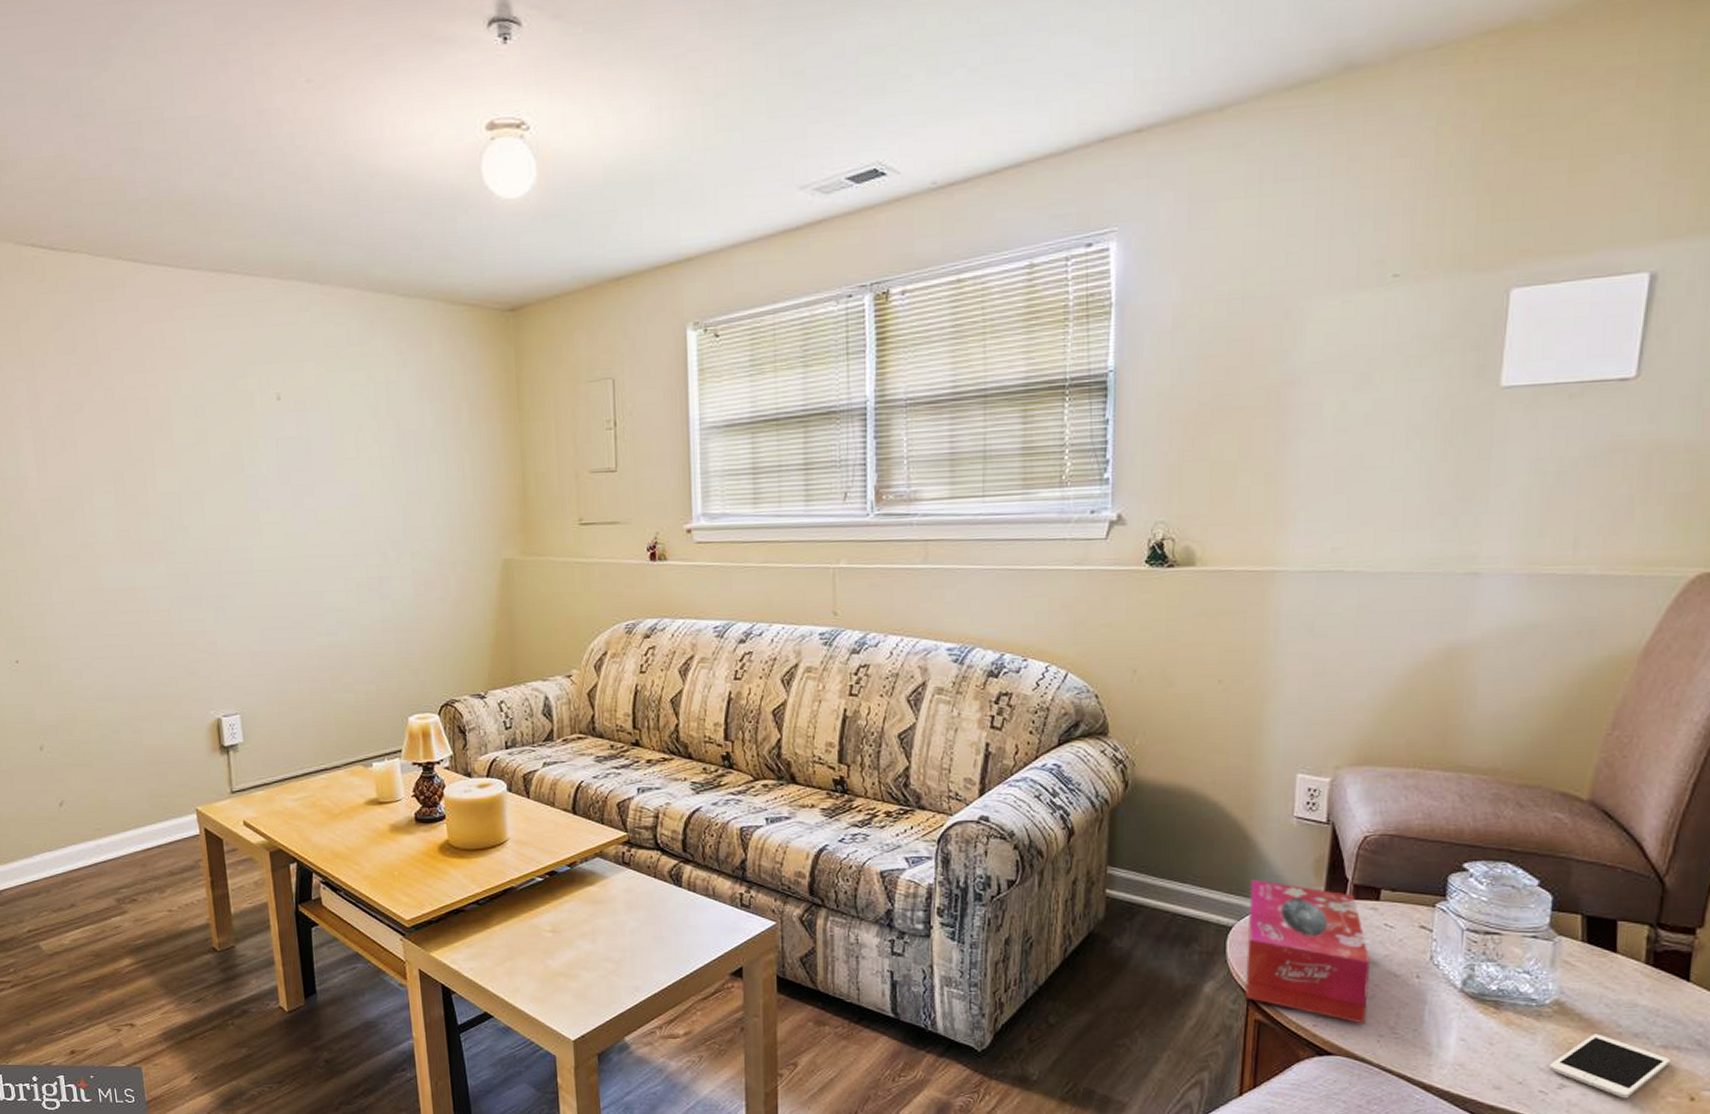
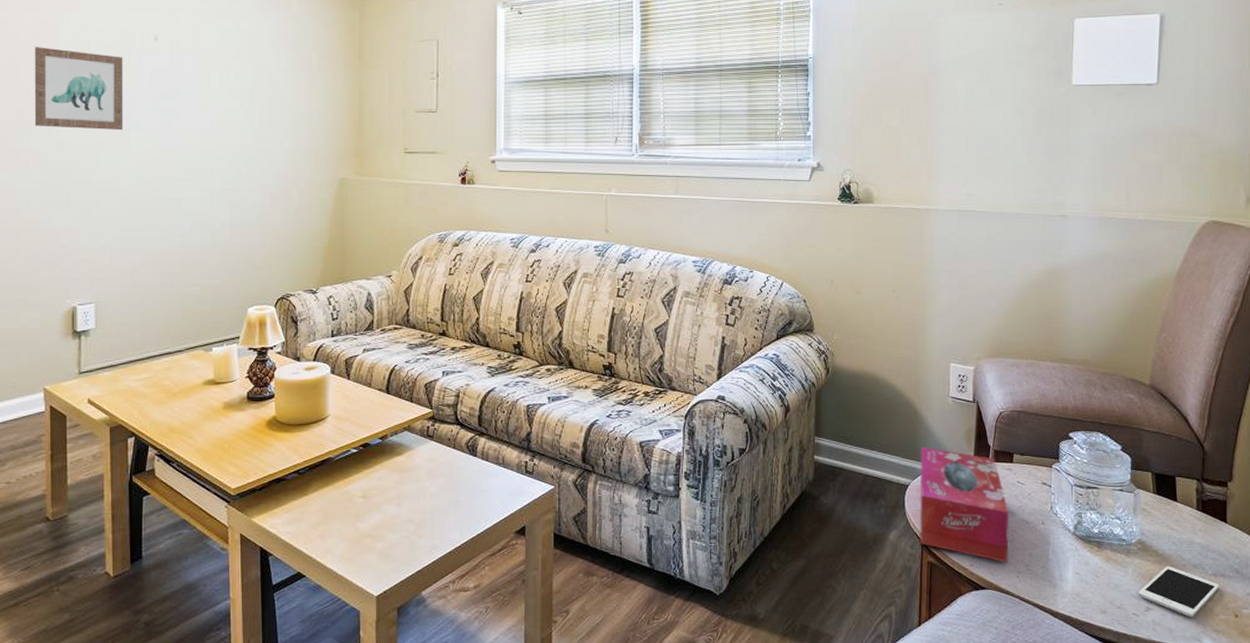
wall art: none [145,416,253,513] -> present [34,47,124,131]

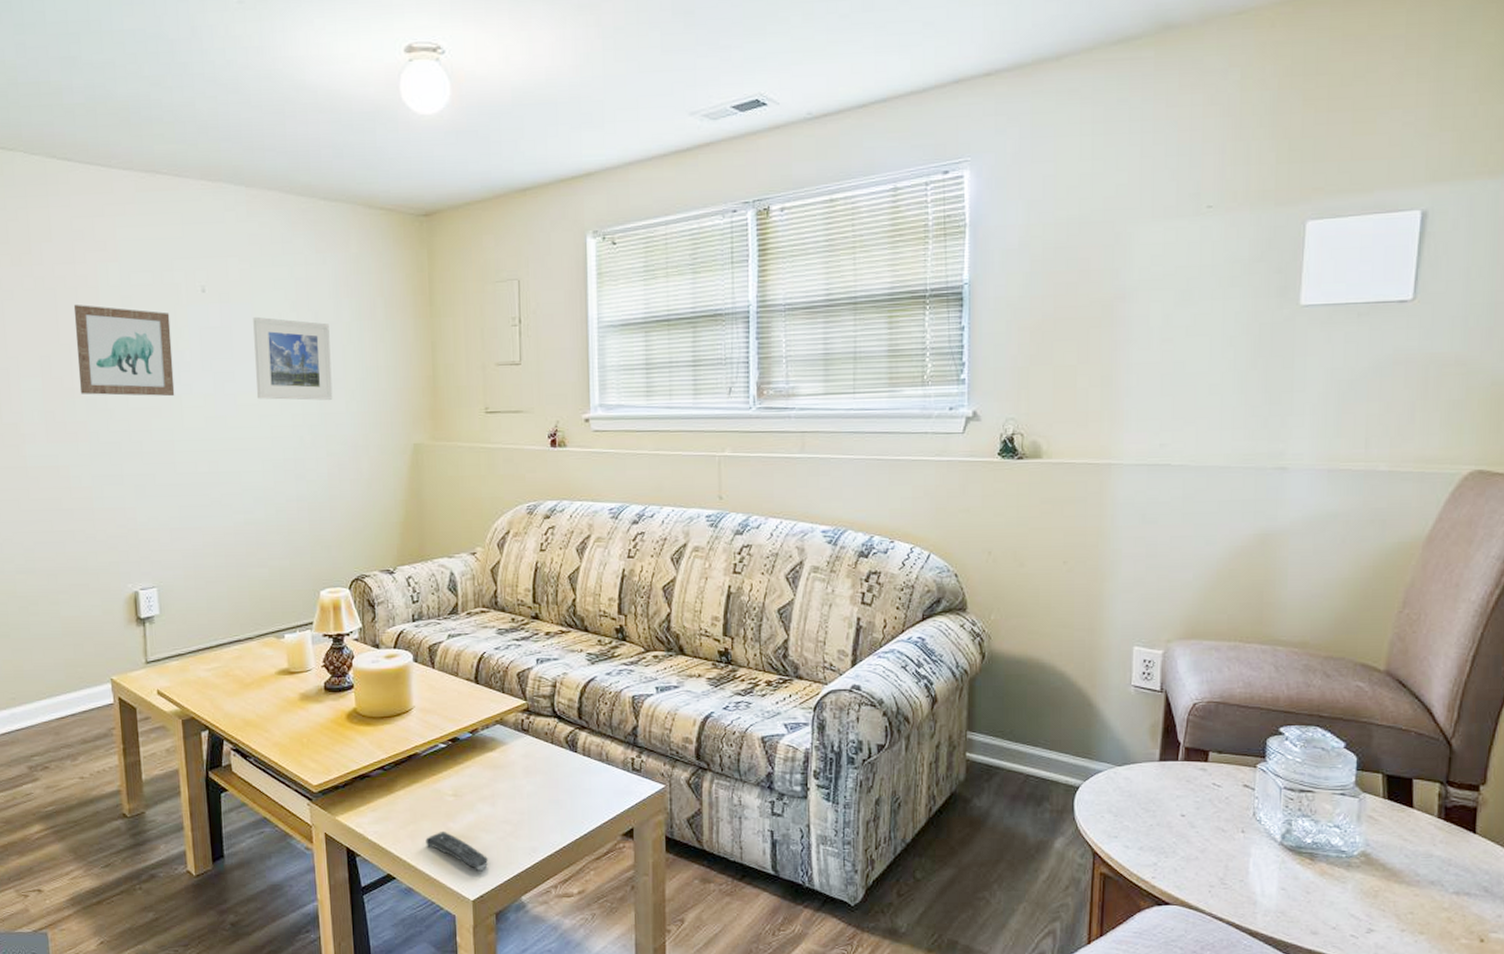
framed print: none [200,63,268,138] -> present [253,316,333,400]
remote control: none [335,530,393,568] -> present [425,830,489,870]
tissue box: present [920,447,1009,563] -> none [1092,743,1200,876]
cell phone: present [1138,566,1220,618] -> none [1358,882,1463,941]

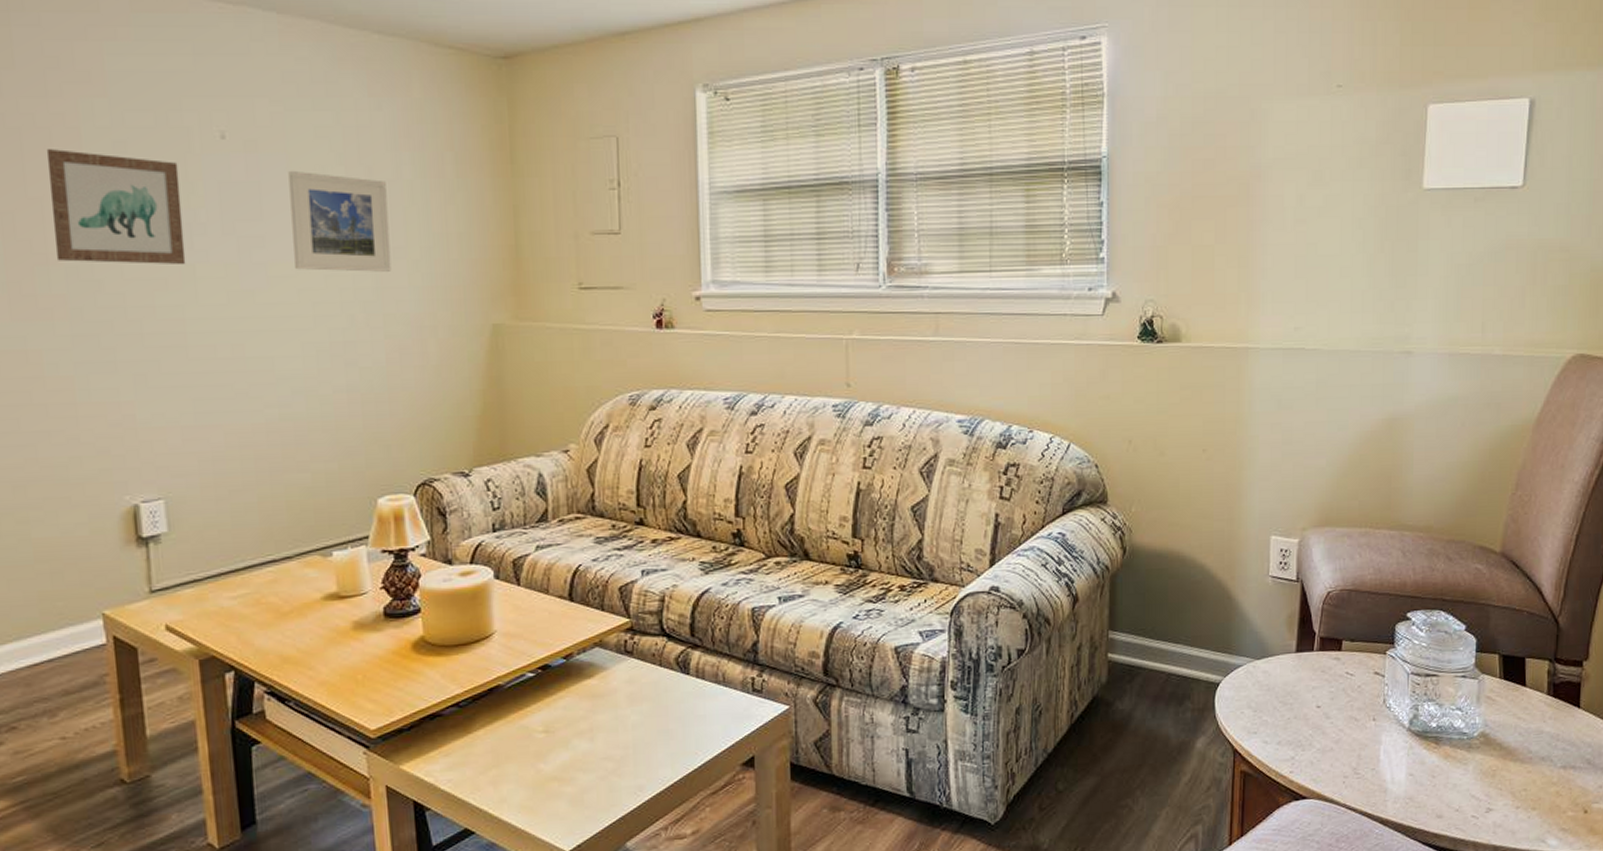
remote control: present [425,830,489,870] -> none [511,773,587,817]

